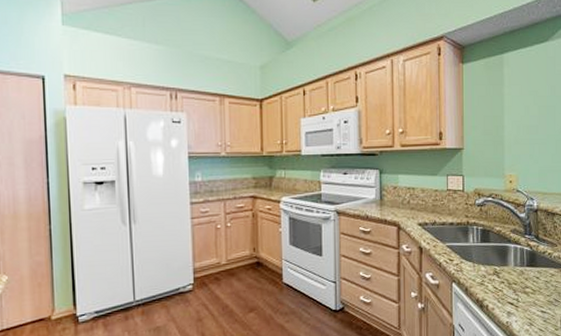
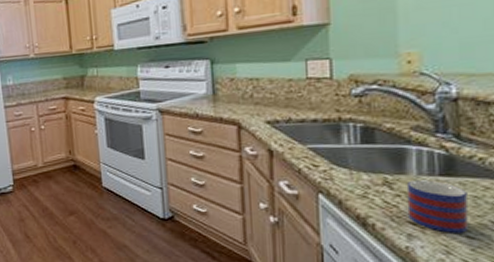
mug: none [508,270,542,310] -> present [406,180,468,233]

